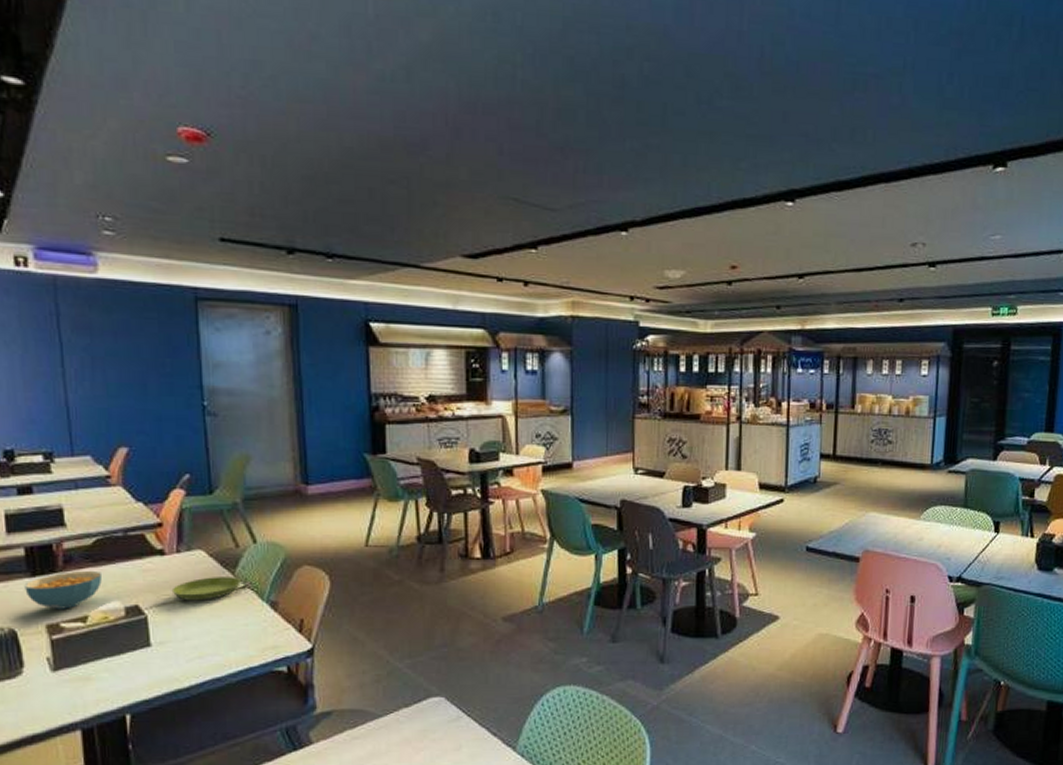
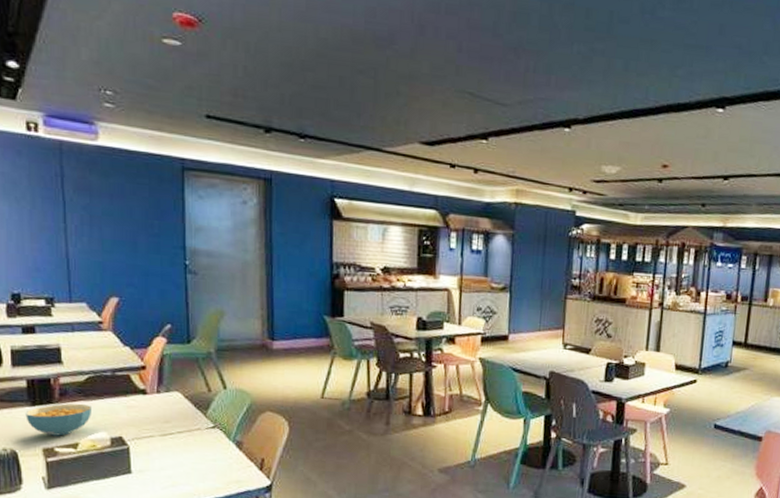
saucer: present [171,577,242,601] -> none [151,416,213,437]

